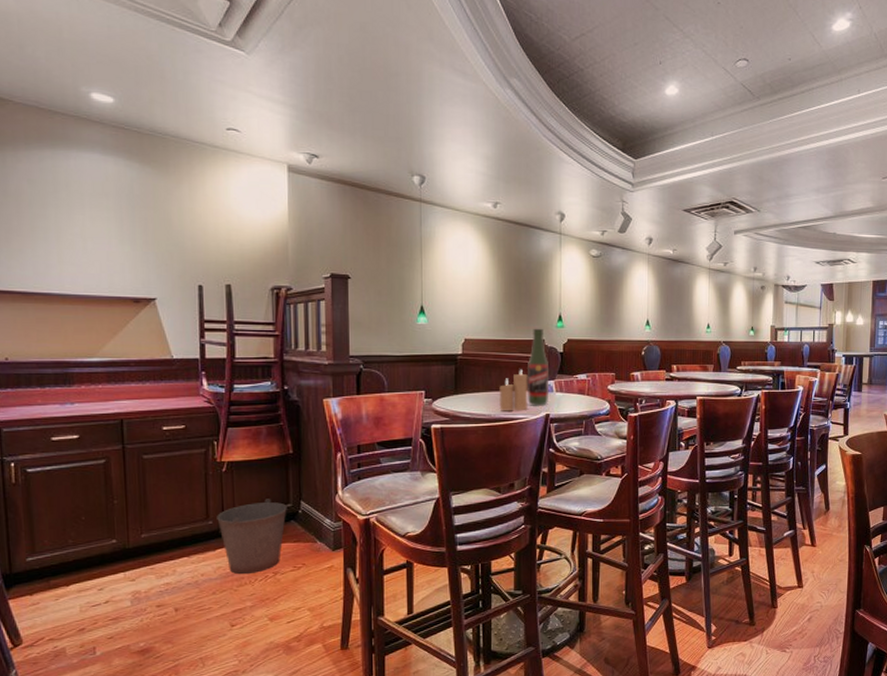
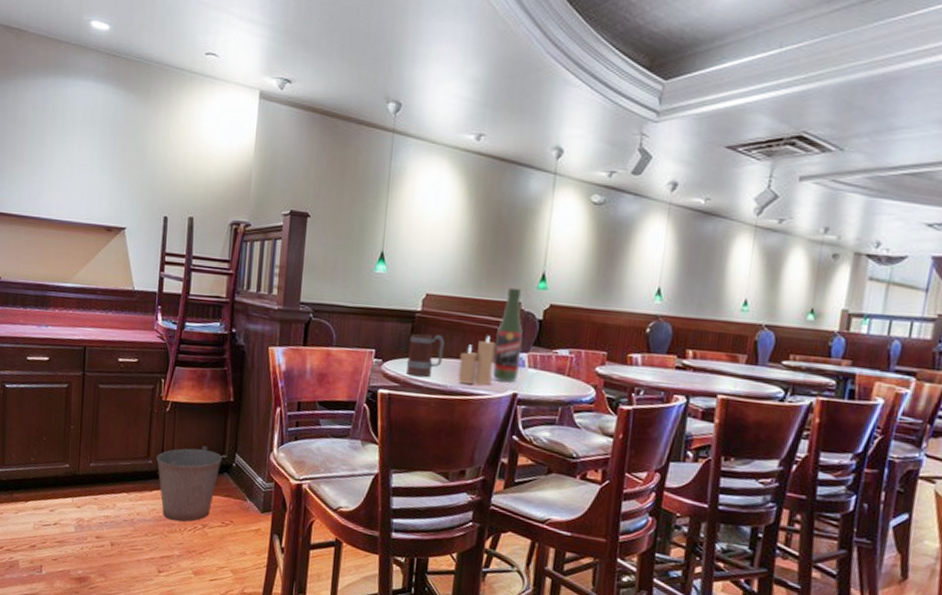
beer mug: none [453,373,485,410] -> present [406,333,445,378]

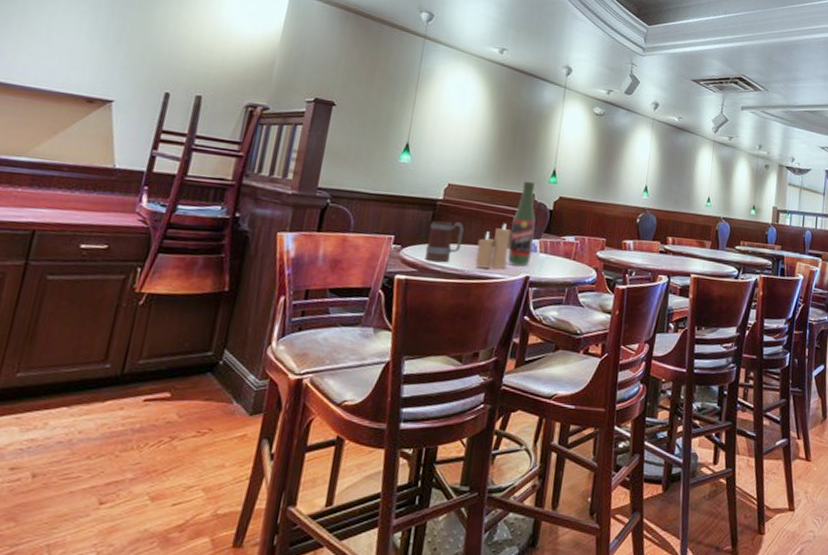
bucket: present [156,446,222,522] -> none [115,343,207,437]

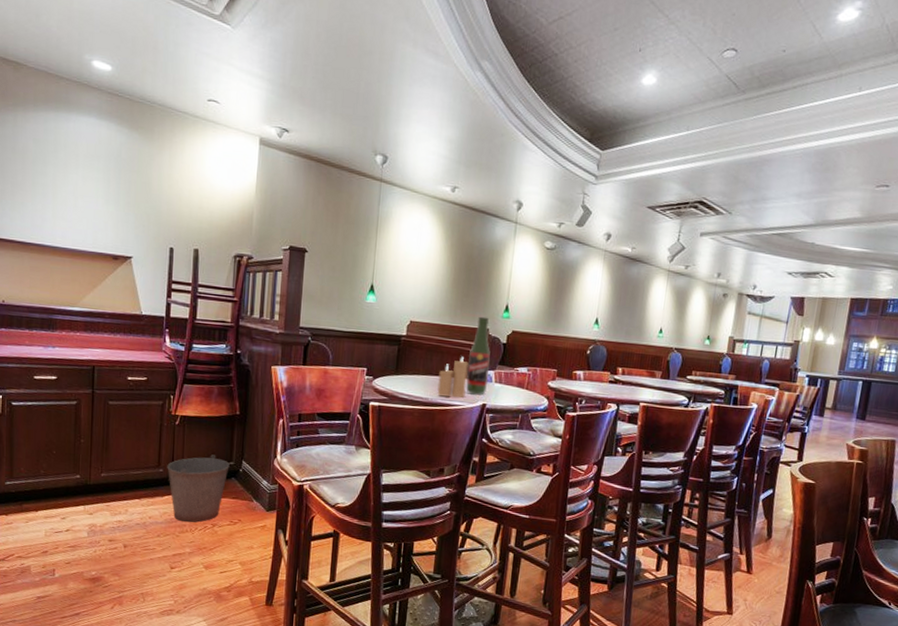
bucket: none [115,343,207,437] -> present [167,454,230,523]
beer mug: present [425,220,464,263] -> none [393,354,426,392]

